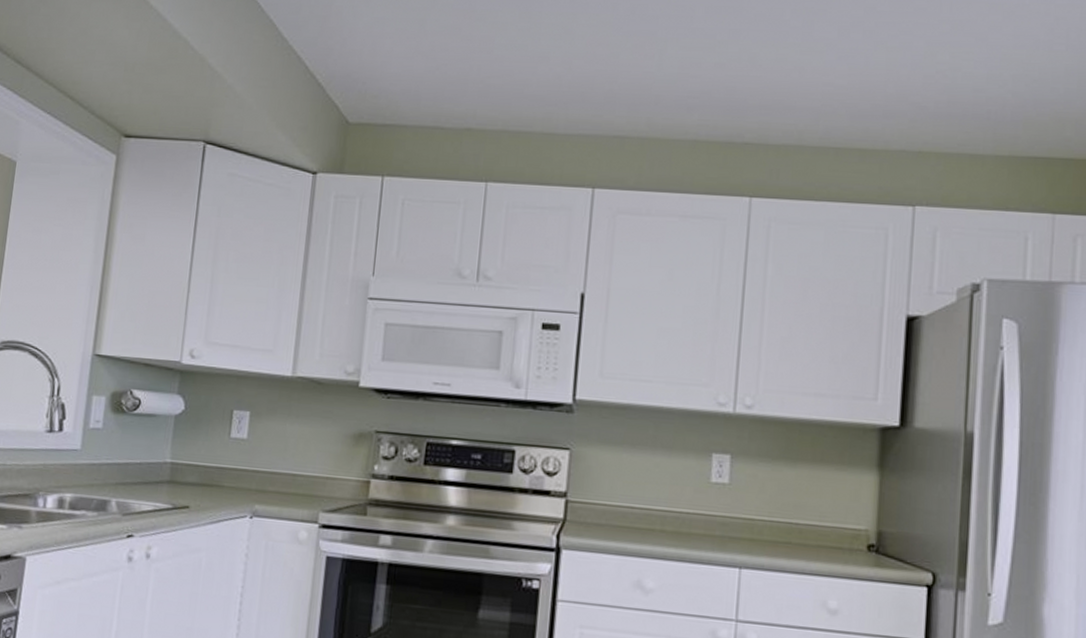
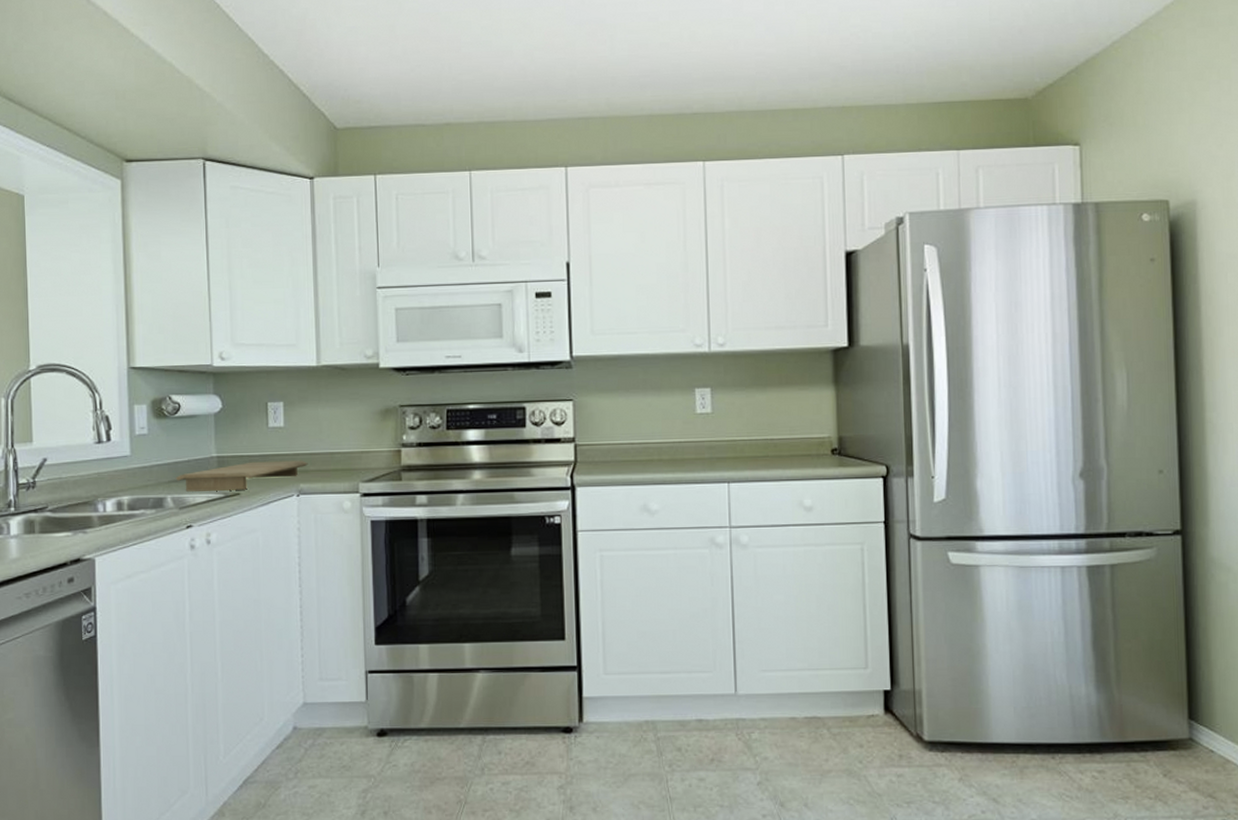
cutting board: none [123,473,267,504] -> present [175,460,308,492]

